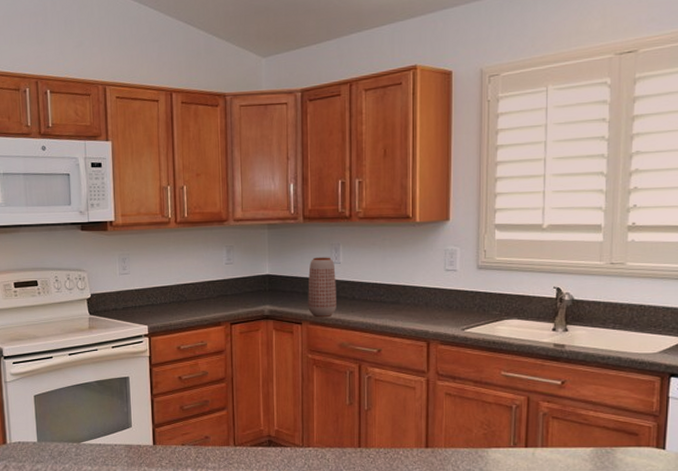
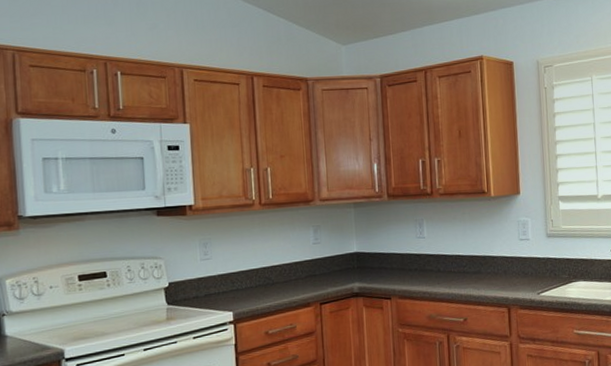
vase: present [308,257,336,318] -> none [395,232,423,292]

